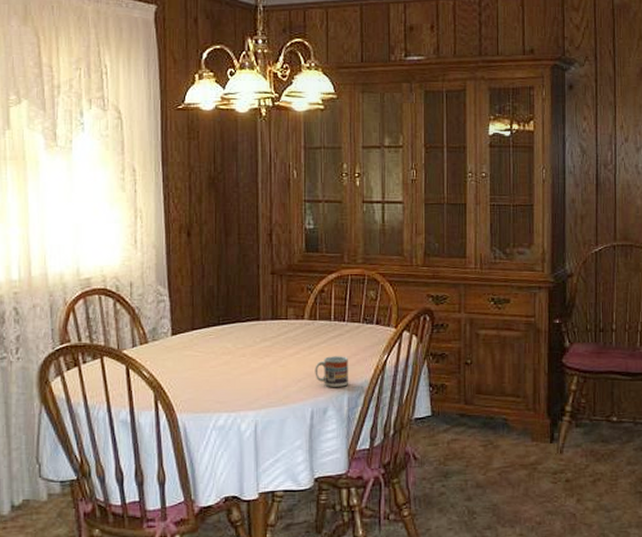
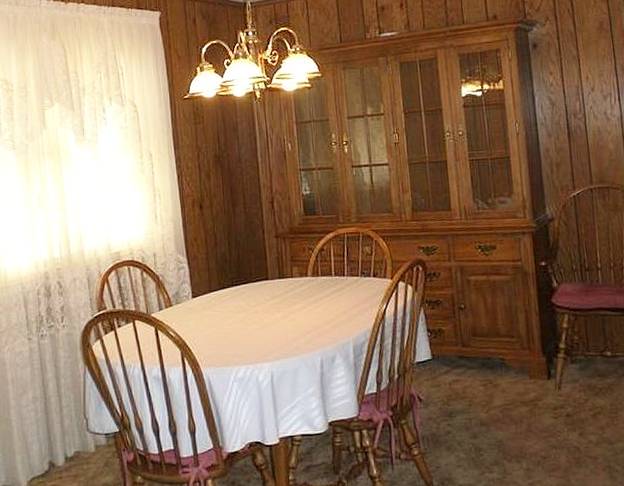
cup: present [315,356,348,387] -> none [321,308,352,337]

